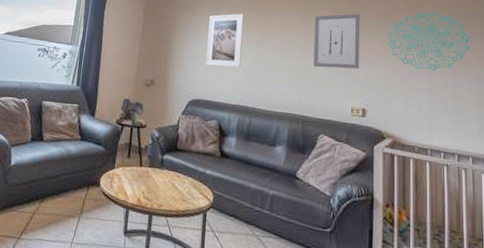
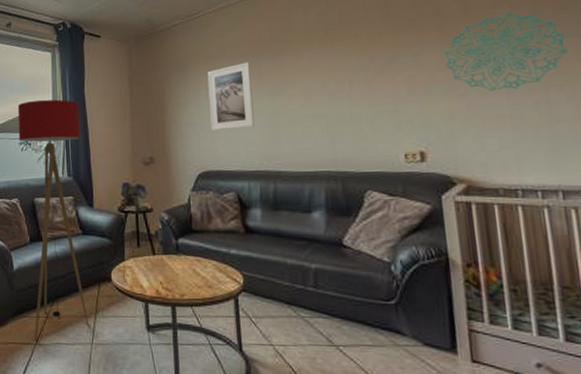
floor lamp: none [18,13,98,234] -> present [17,99,89,340]
wall art: present [313,13,360,69] -> none [341,34,410,111]

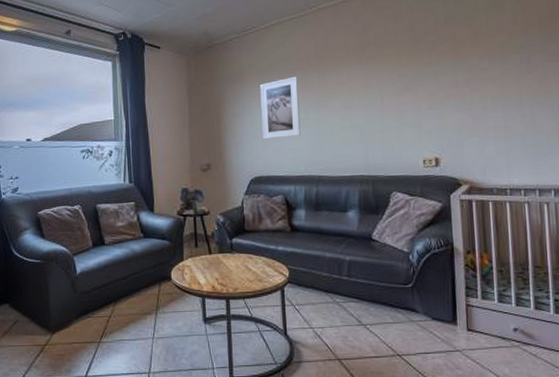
floor lamp: present [17,99,89,340] -> none [78,108,150,338]
wall decoration: present [444,12,568,91] -> none [457,39,549,107]

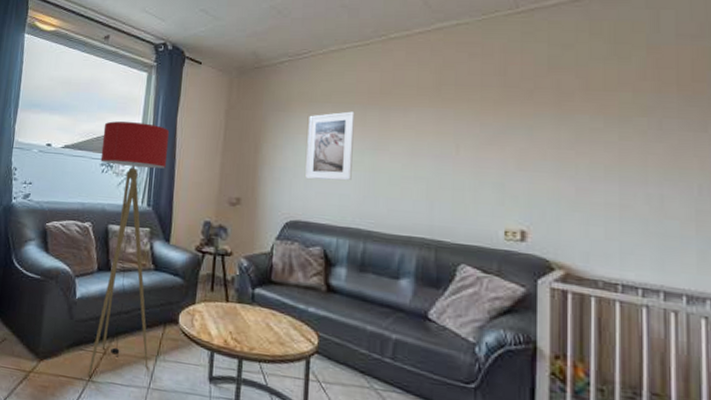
floor lamp: none [78,108,150,338] -> present [87,121,170,376]

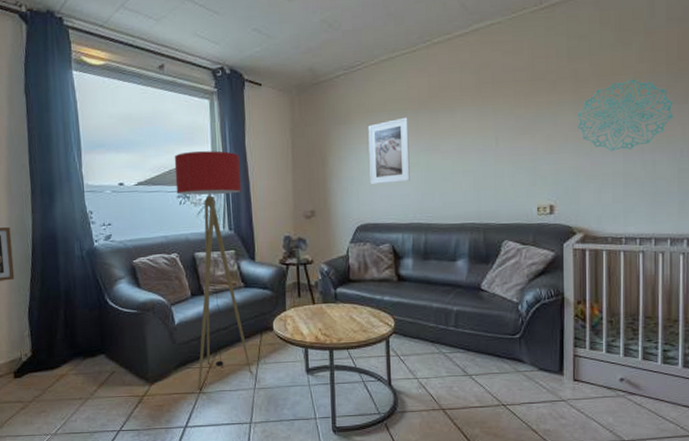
wall decoration: none [559,97,687,179] -> present [577,79,673,151]

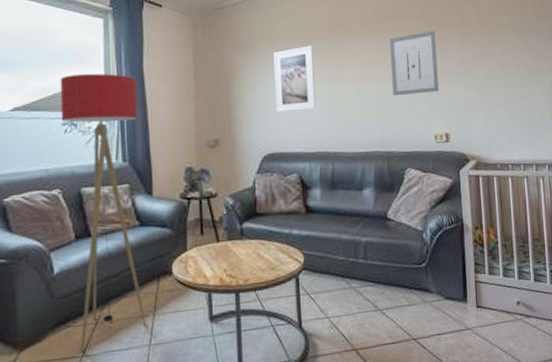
wall art: none [491,95,546,167] -> present [389,30,440,96]
wall decoration: present [577,79,673,151] -> none [464,19,541,83]

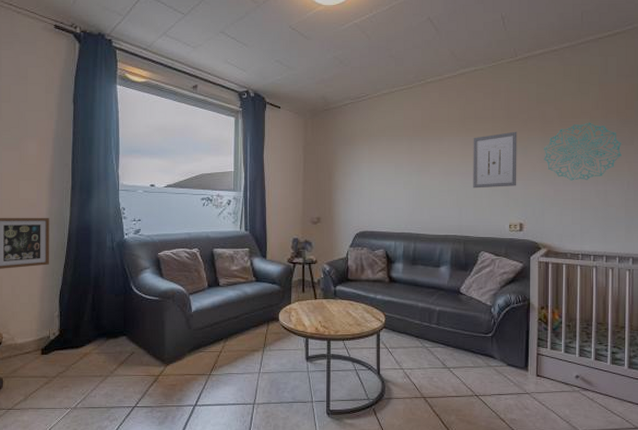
floor lamp: present [60,73,146,351] -> none [201,160,258,371]
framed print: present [273,45,316,113] -> none [369,142,403,198]
wall decoration: none [464,19,541,83] -> present [544,122,622,181]

